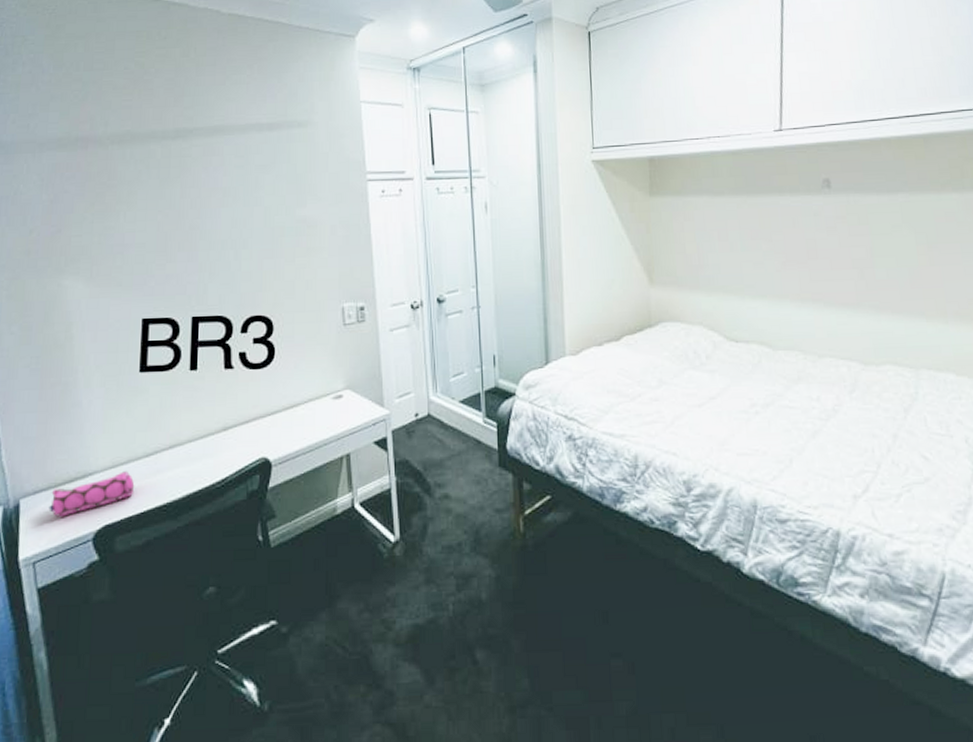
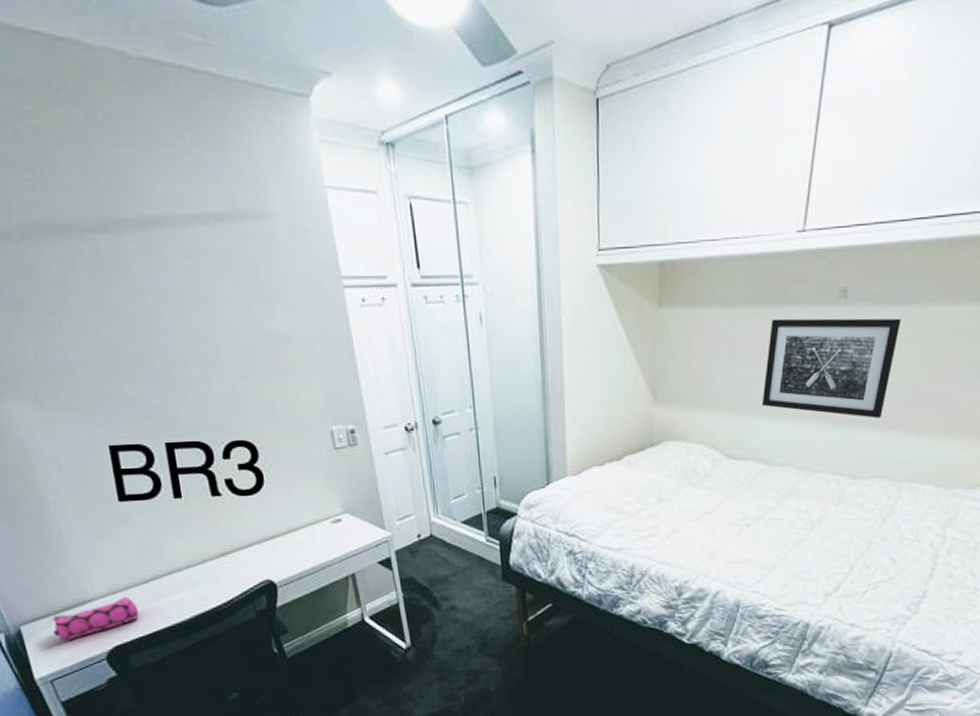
wall art: none [758,205,889,302] -> present [761,318,901,418]

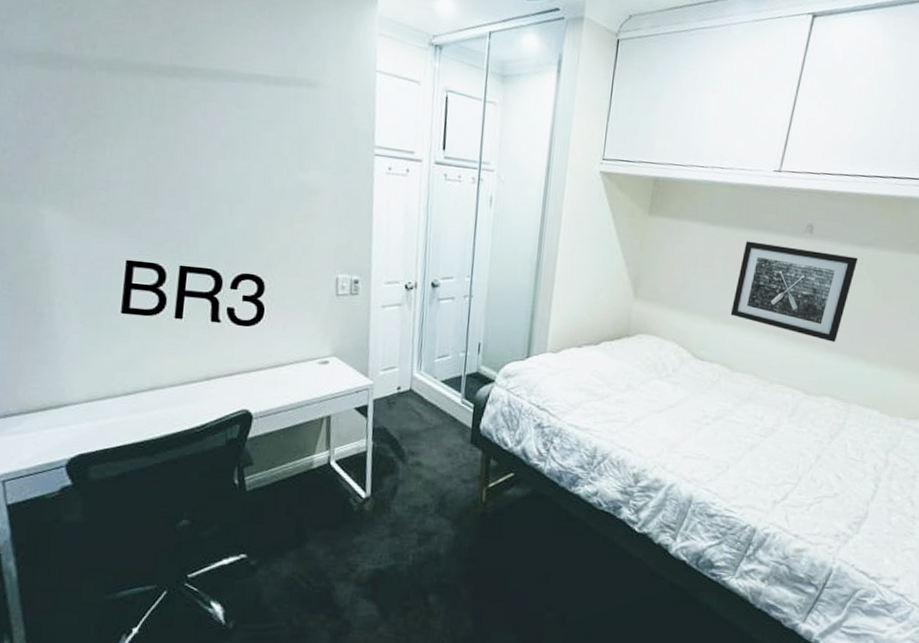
pencil case: present [52,597,139,641] -> none [20,406,112,442]

